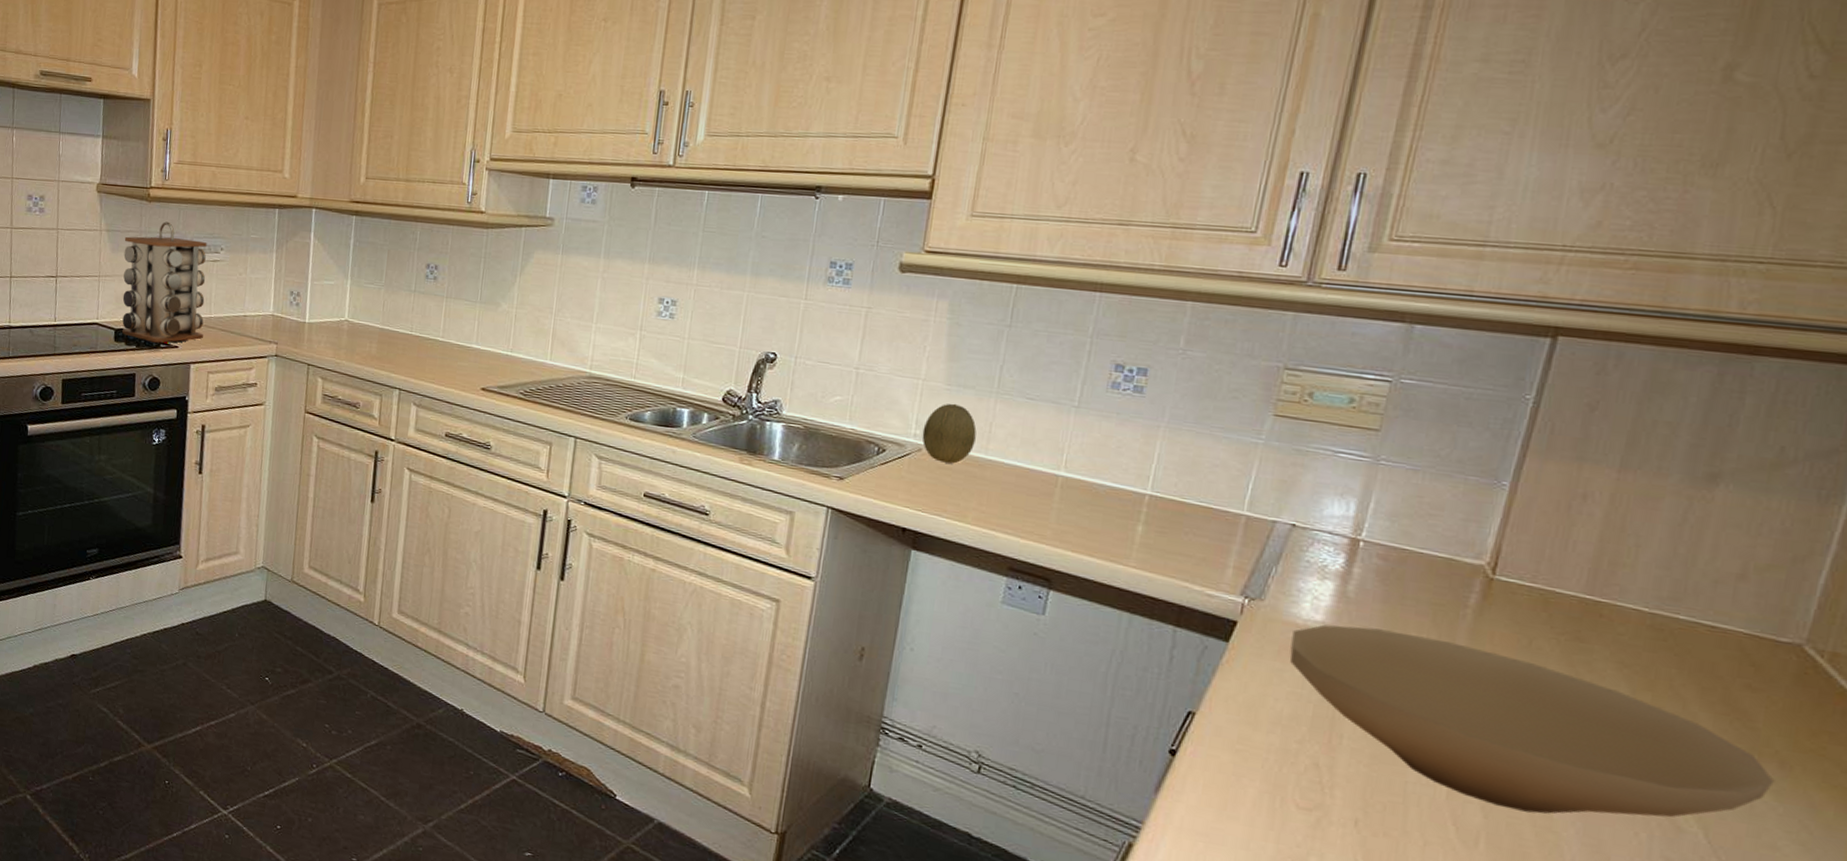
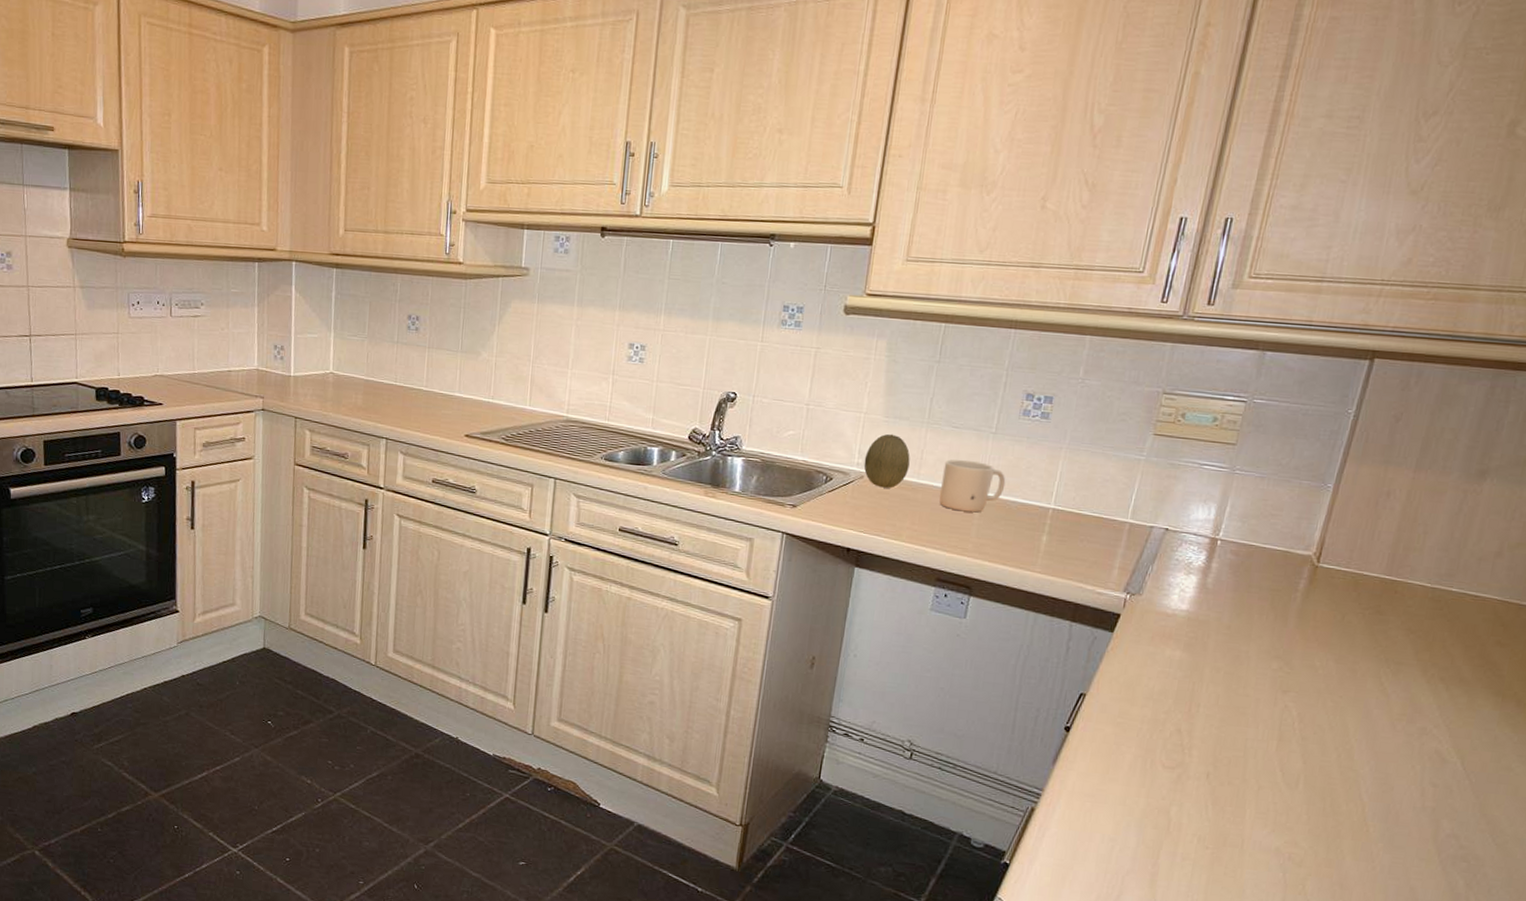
spice rack: present [122,221,207,343] -> none [100,277,188,401]
mug: none [1011,434,1092,495] -> present [939,459,1006,513]
wooden bowl: present [1289,624,1775,818] -> none [1160,612,1513,757]

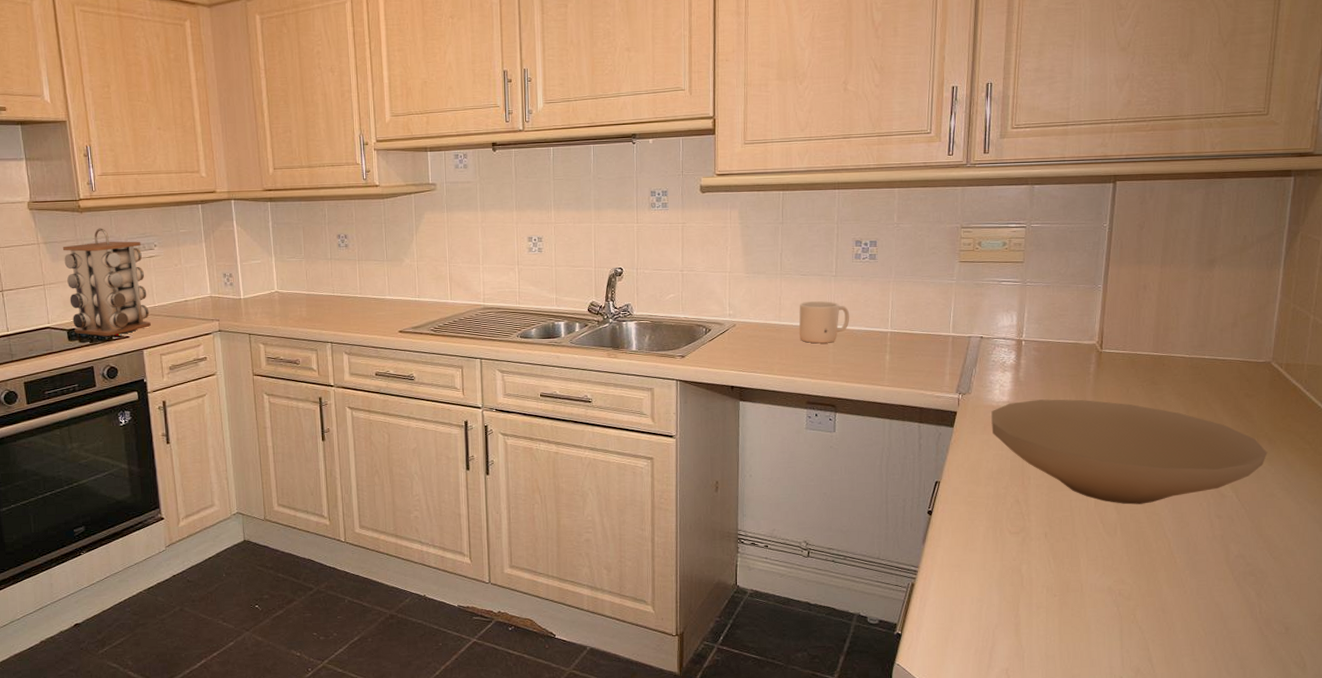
spice rack: none [100,277,188,401] -> present [62,228,151,337]
fruit: present [863,434,910,488] -> none [734,286,771,332]
wooden bowl: none [1160,612,1513,757] -> present [991,399,1268,505]

